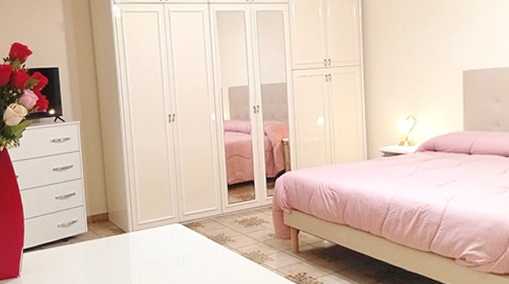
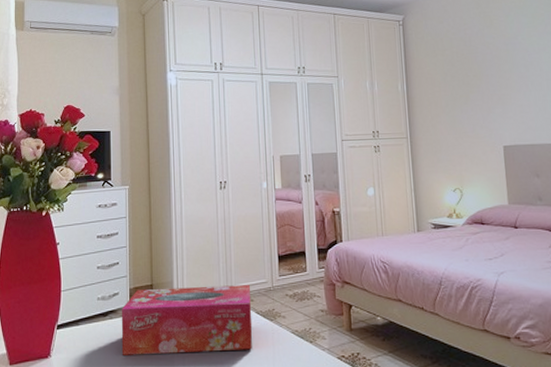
tissue box: none [80,212,204,275] -> present [121,285,253,355]

